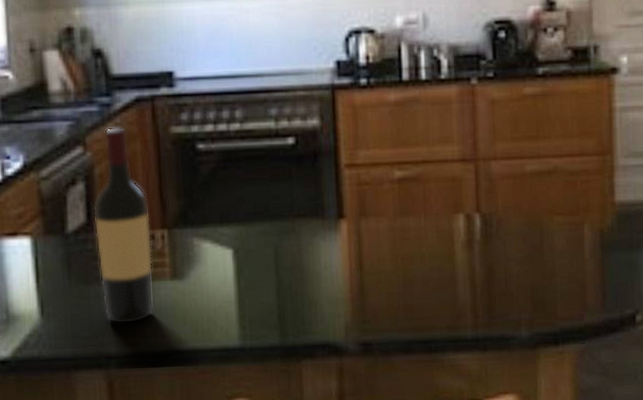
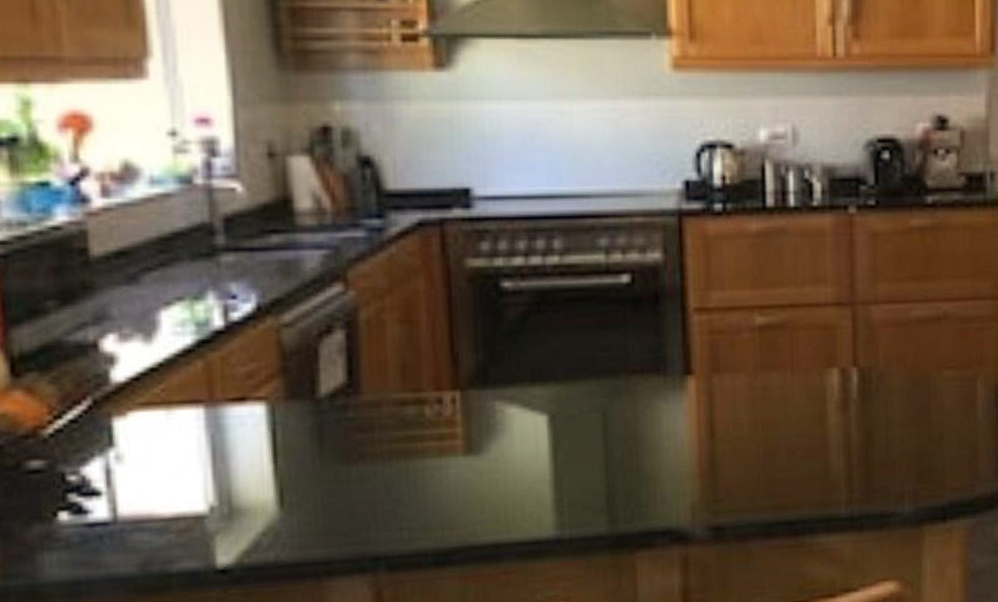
wine bottle: present [92,127,154,324] -> none [356,258,440,515]

